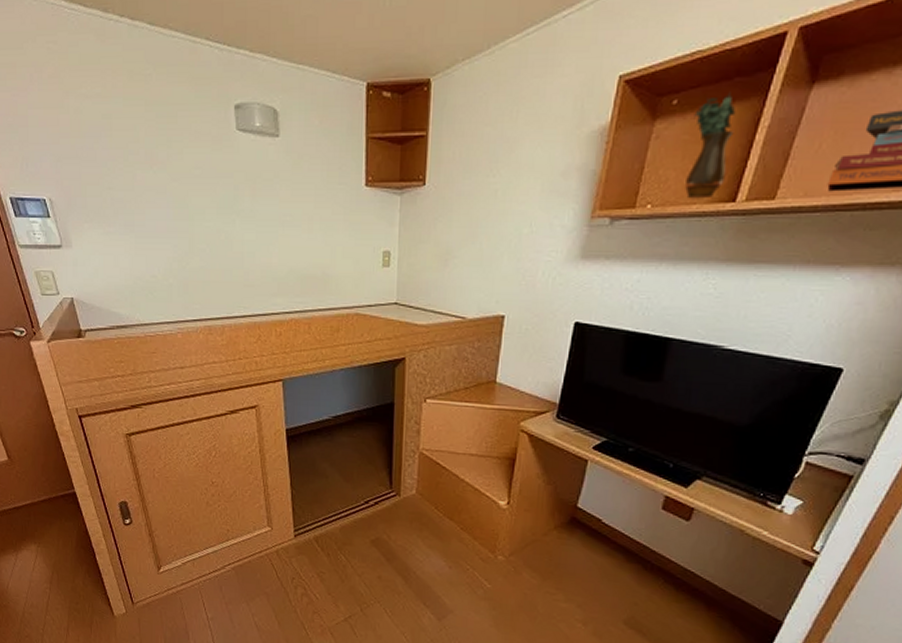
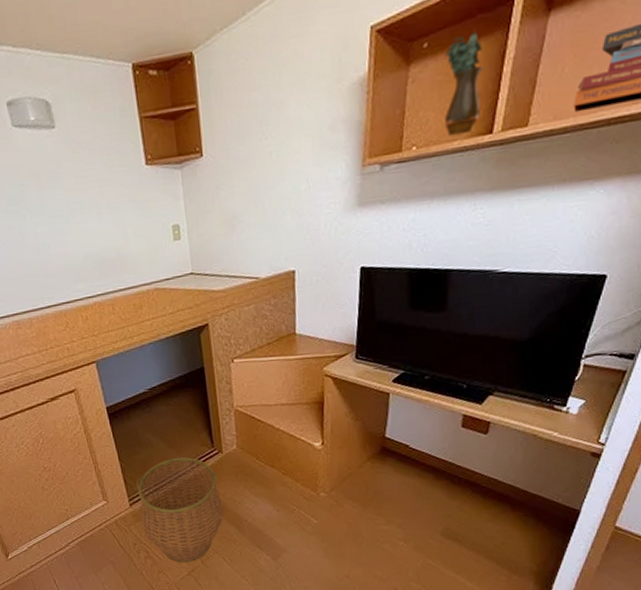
basket: none [304,493,392,607] -> present [136,457,223,562]

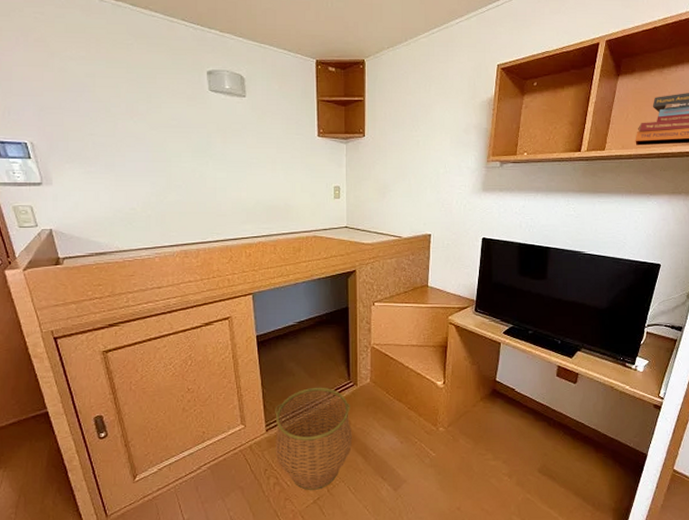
vase: present [443,29,483,137] -> none [547,79,575,150]

